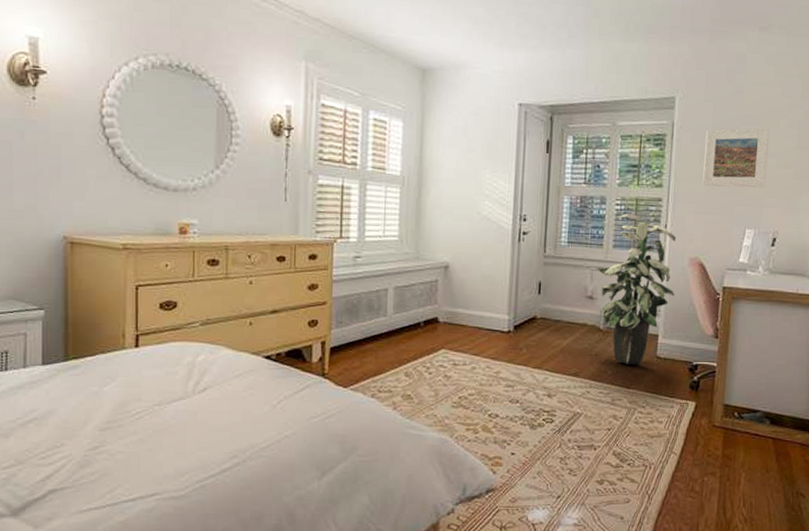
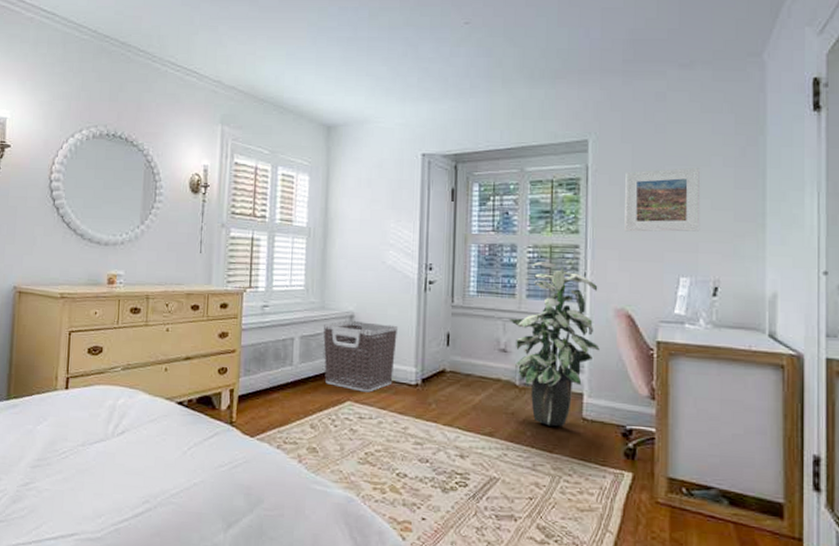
clothes hamper: none [418,271,492,340] -> present [323,321,397,392]

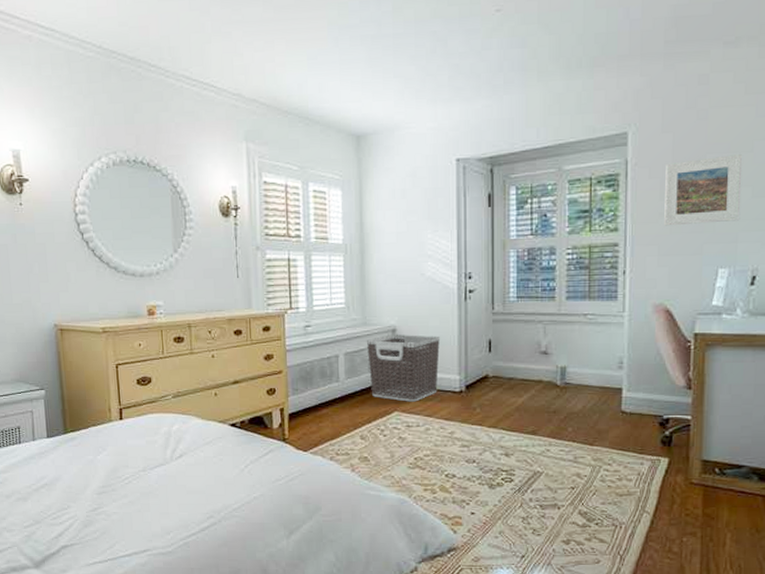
indoor plant: present [508,262,600,427] -> none [549,262,638,421]

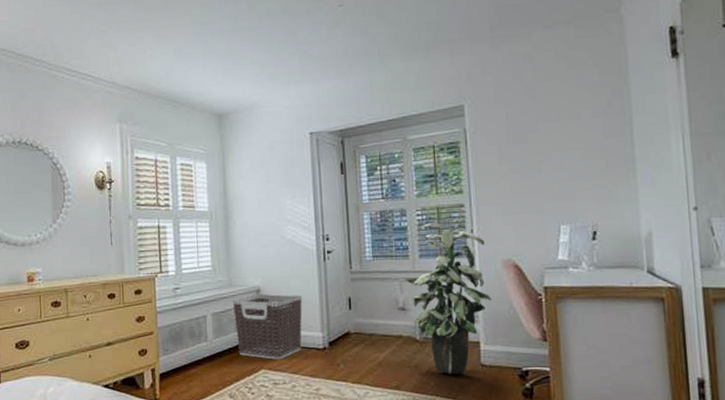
indoor plant: none [549,262,638,421] -> present [404,222,492,375]
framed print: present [664,154,742,226] -> none [502,122,576,187]

